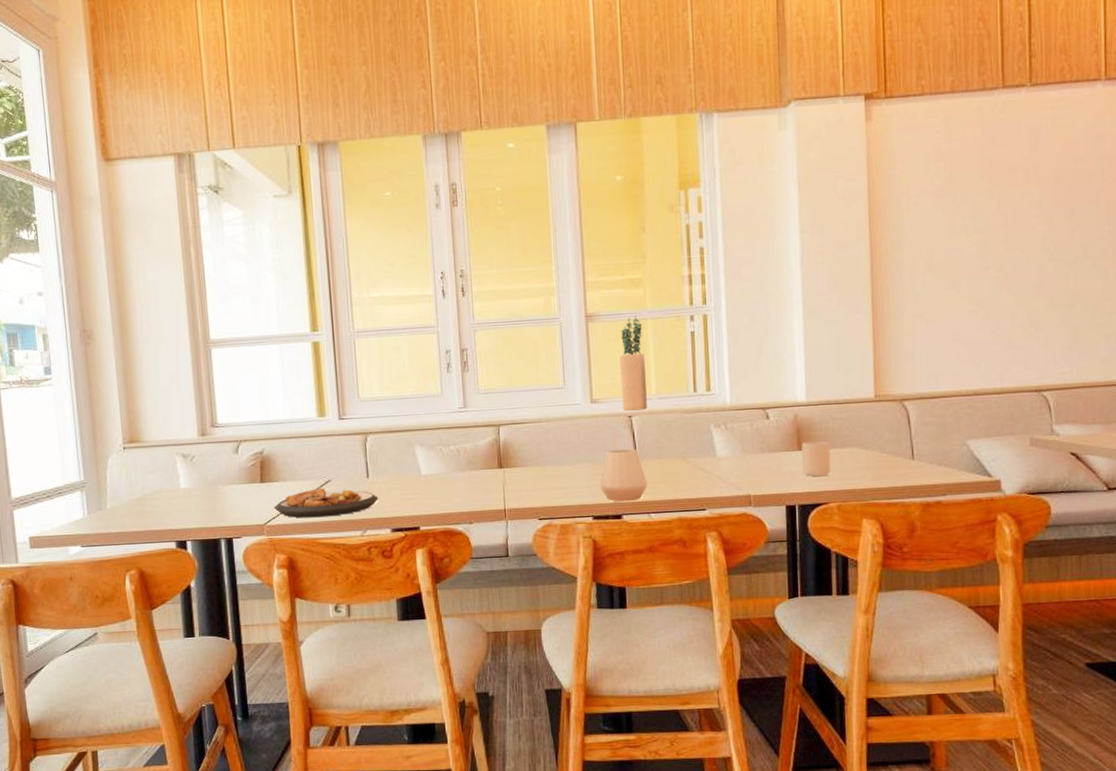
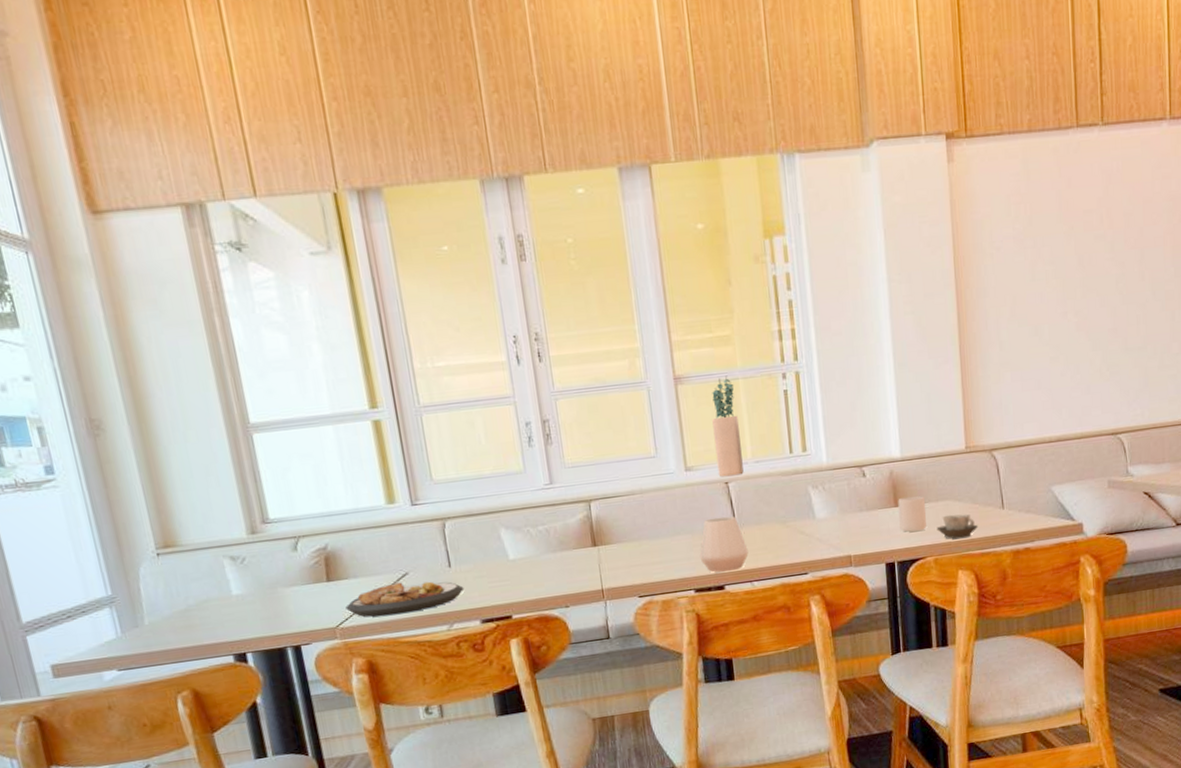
cup: none [841,461,886,487] -> present [936,514,979,539]

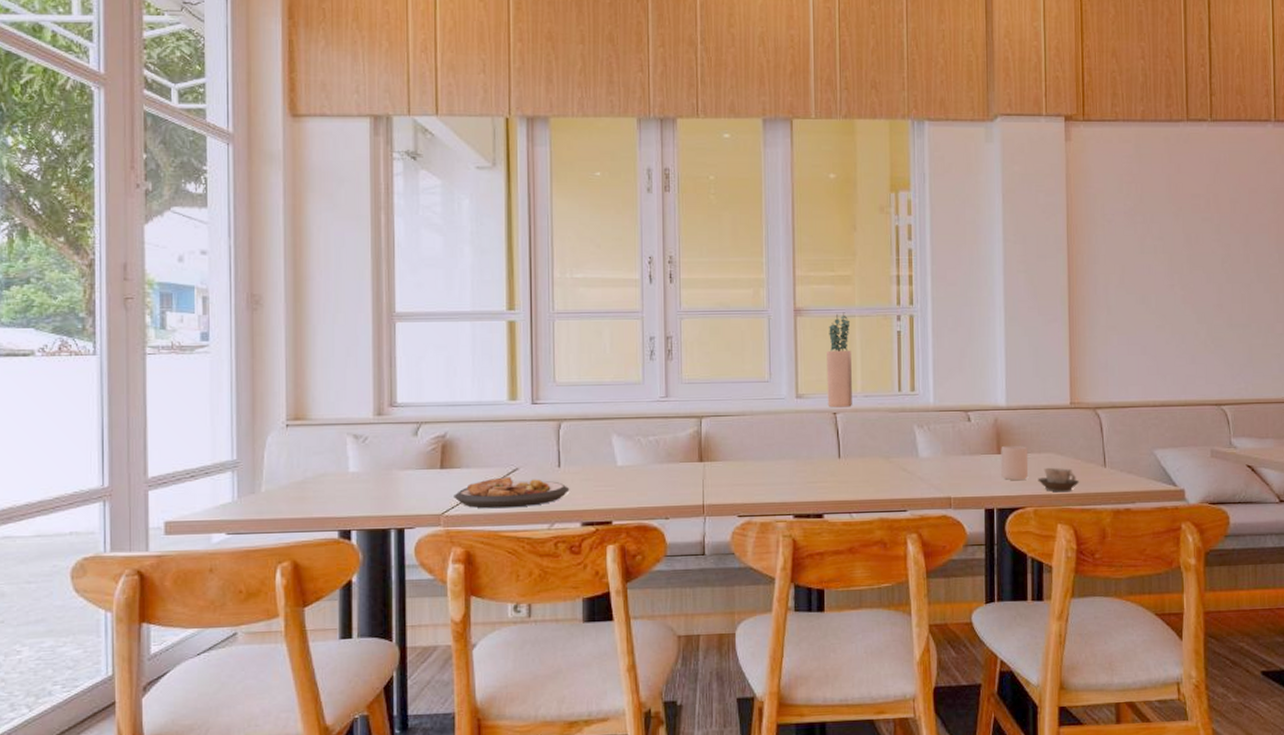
cup: present [699,516,748,573] -> none [802,446,850,501]

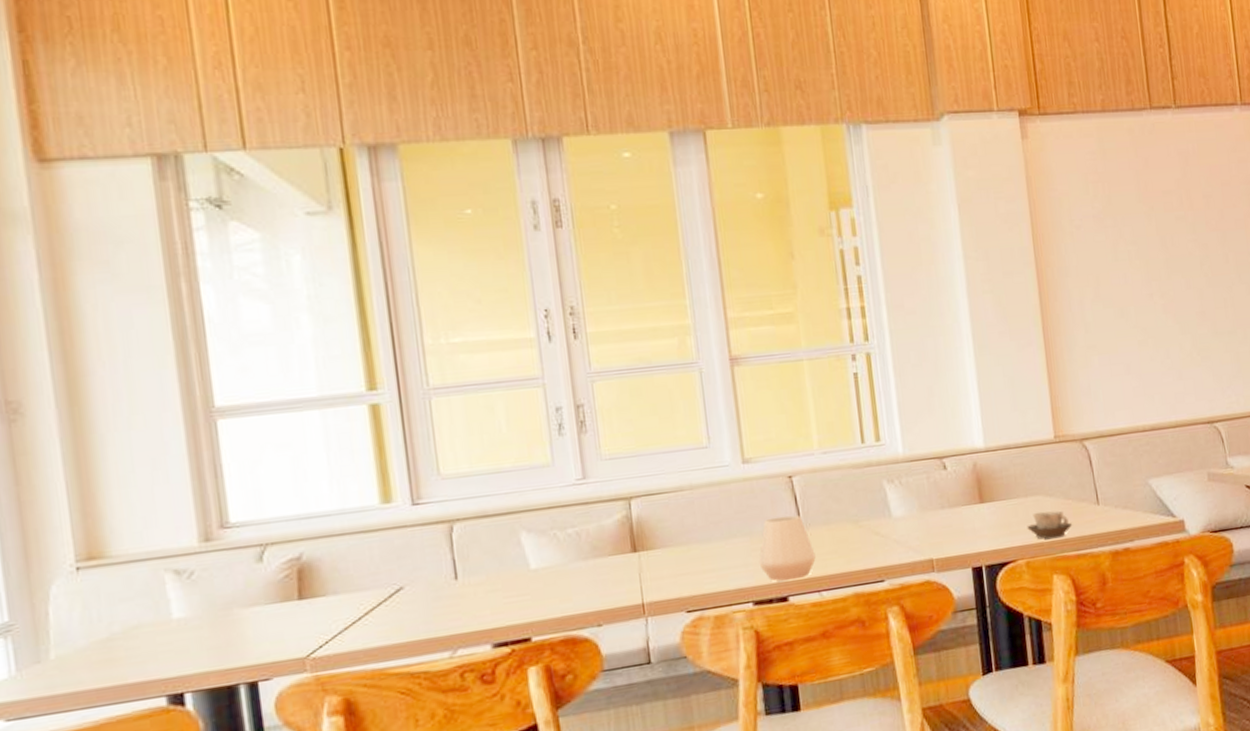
plate: present [454,477,570,509] -> none [320,597,473,644]
cup: none [802,446,850,501] -> present [759,515,816,582]
vase: present [827,312,852,408] -> none [773,356,810,471]
cup: present [1001,445,1029,481] -> none [983,491,1016,532]

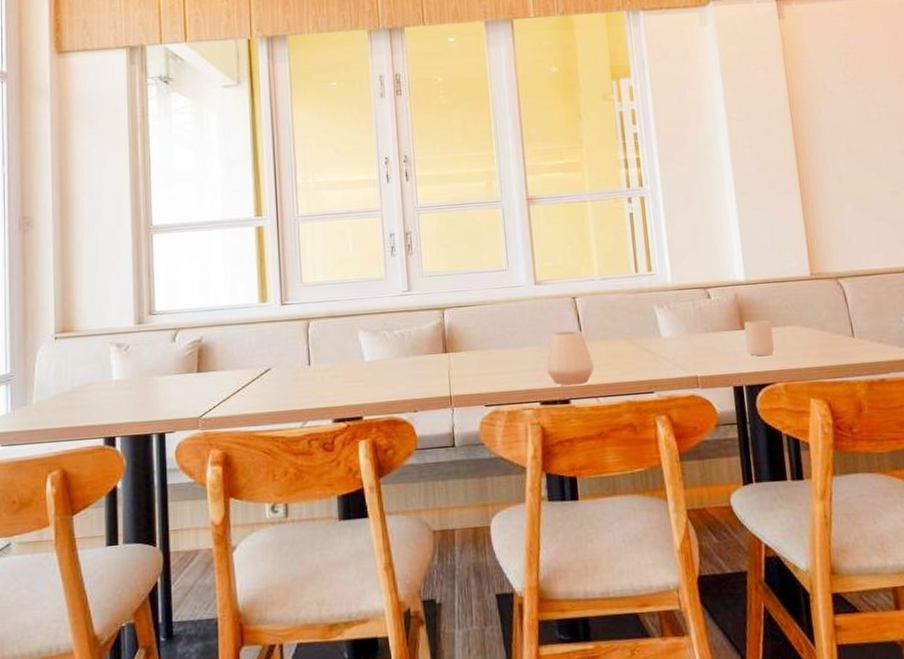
cup: none [983,491,1016,532] -> present [744,320,774,356]
cup: present [1027,510,1073,539] -> none [785,340,829,366]

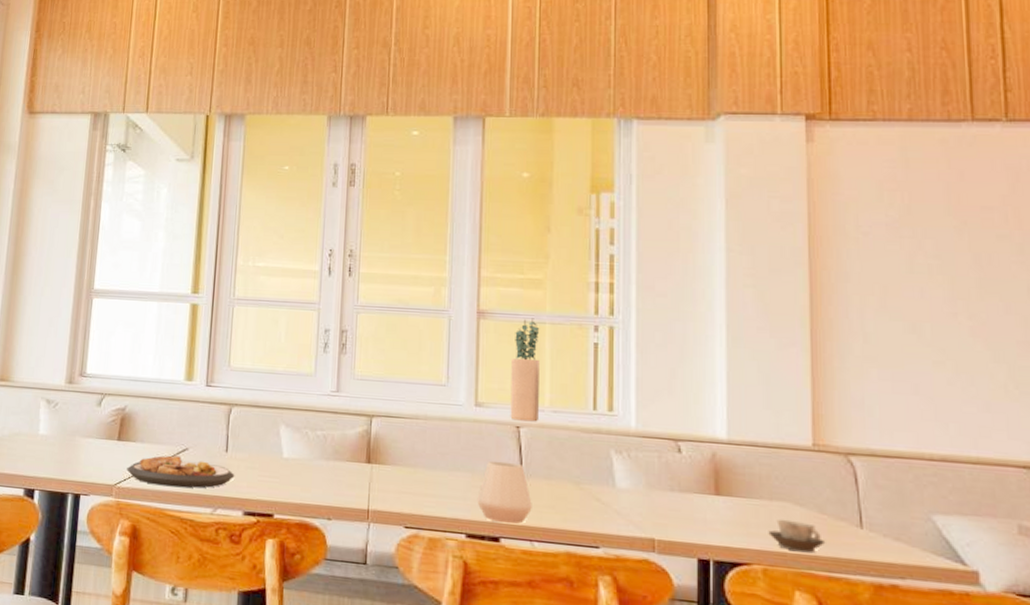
plate: none [210,377,321,410] -> present [127,455,235,488]
vase: none [561,198,591,292] -> present [510,318,540,422]
cup: present [744,320,774,356] -> none [720,485,756,531]
cup: none [785,340,829,366] -> present [768,518,826,553]

